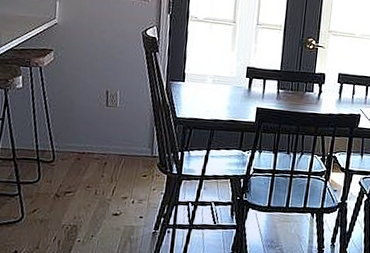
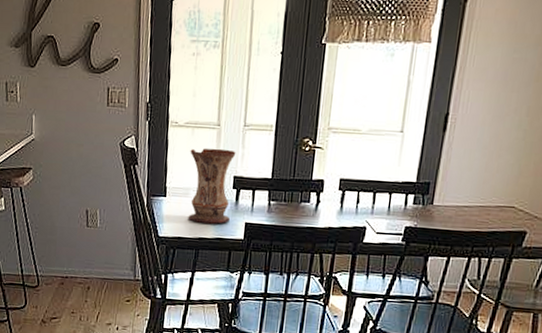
vase: none [204,41,250,108] -> present [188,148,236,224]

